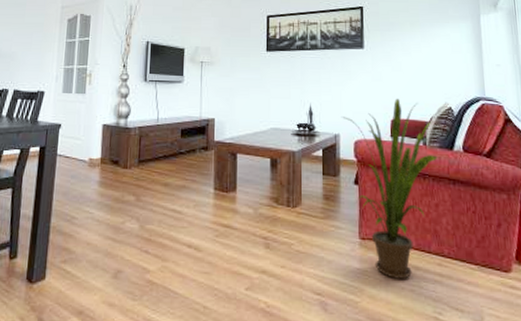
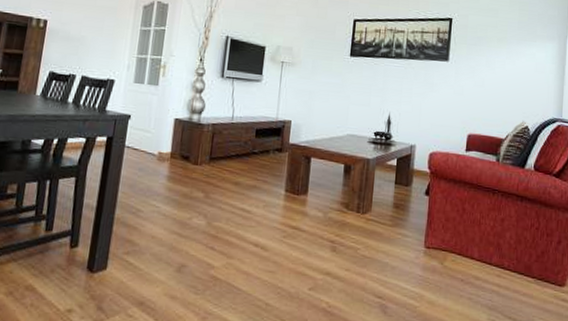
house plant: present [341,98,438,279] -> none [419,114,509,288]

